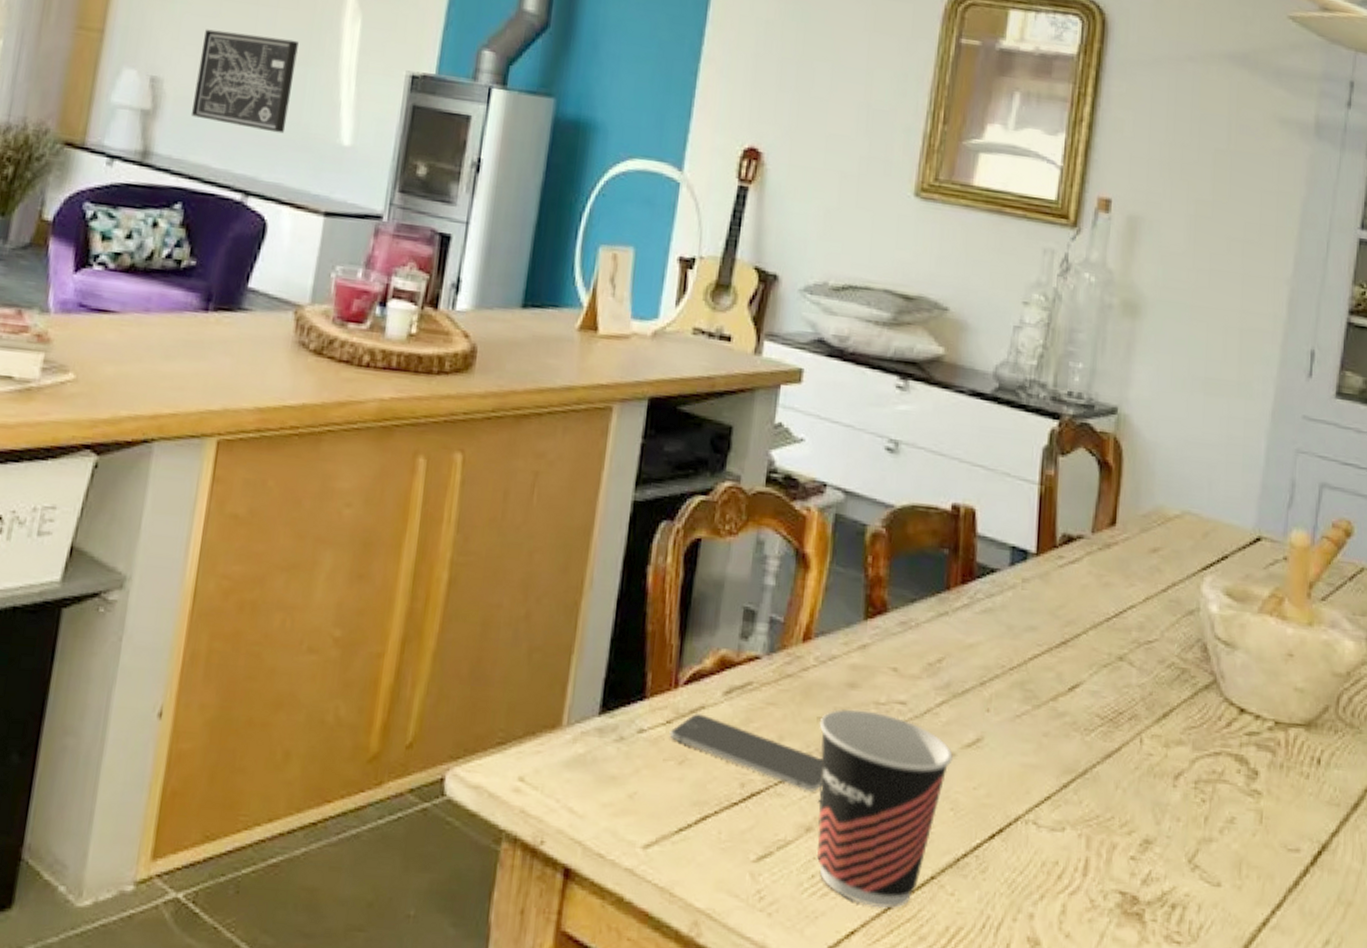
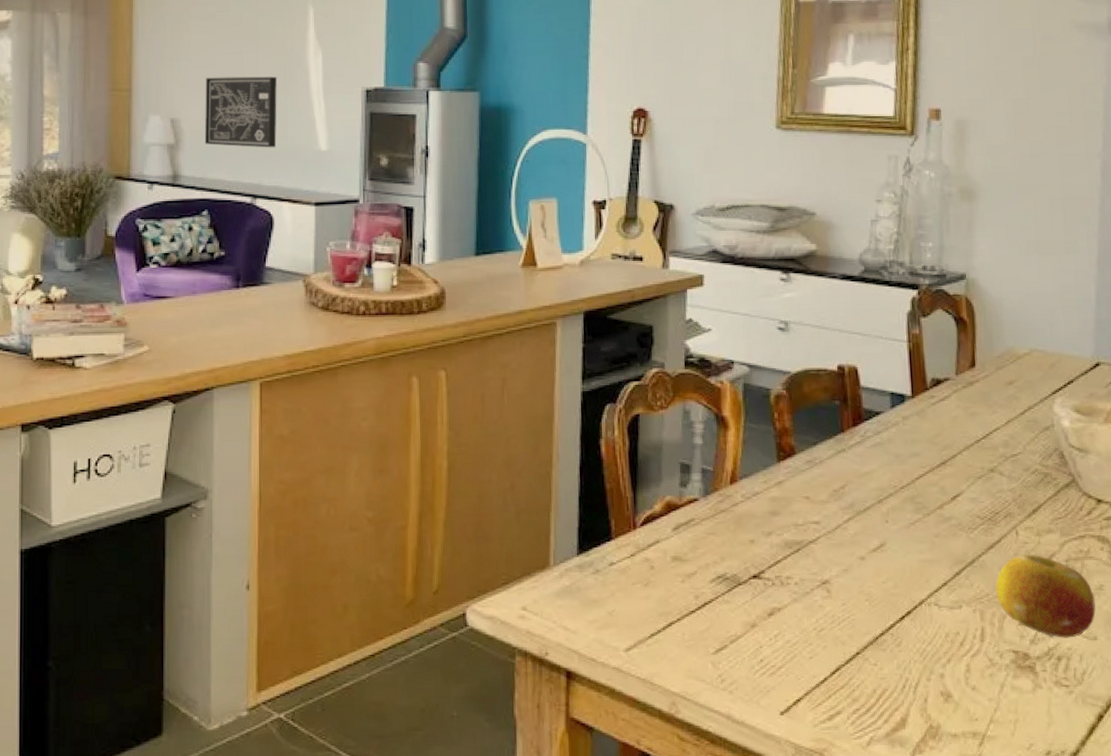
smartphone: present [669,713,823,792] -> none [634,547,759,597]
cup: present [816,709,953,909] -> none [751,531,863,680]
fruit: none [1107,769,1225,882] -> present [995,555,1096,638]

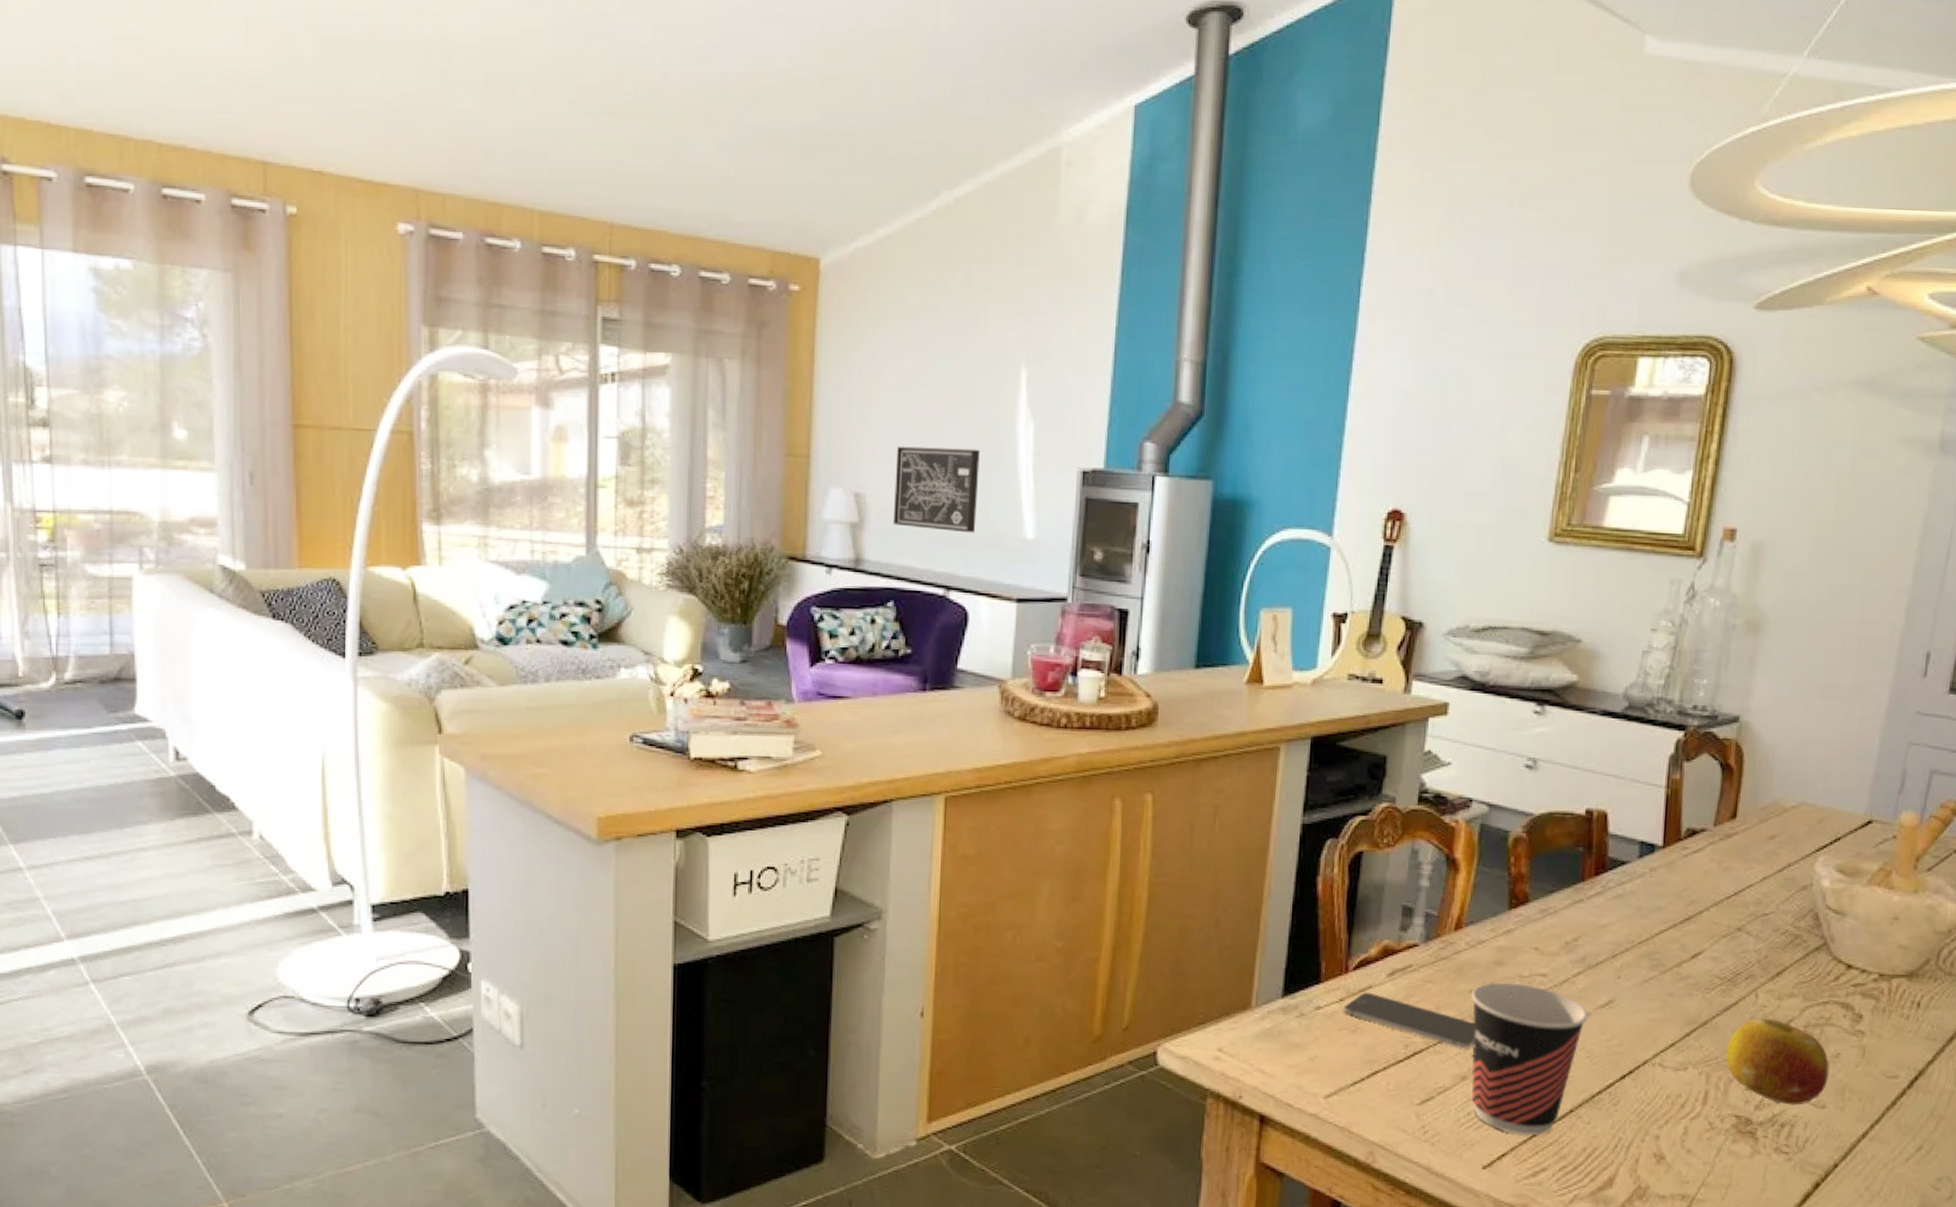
smartphone: none [634,547,759,597] -> present [1342,992,1475,1049]
cup: none [751,531,863,680] -> present [1471,982,1588,1136]

